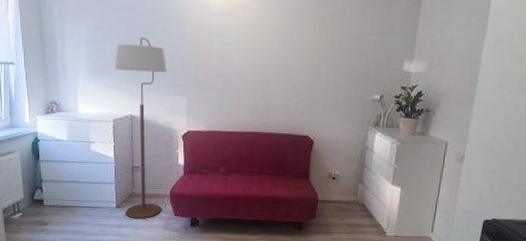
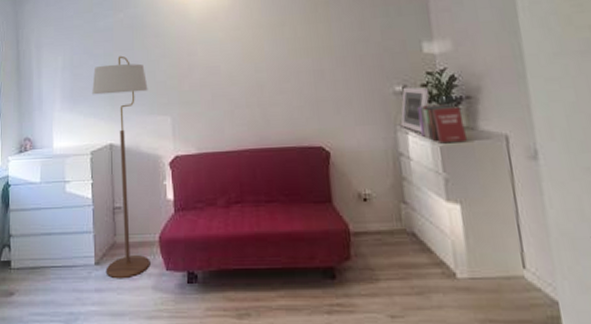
picture frame: none [372,96,400,133] -> present [400,87,430,132]
books: none [386,113,419,144] -> present [417,104,467,144]

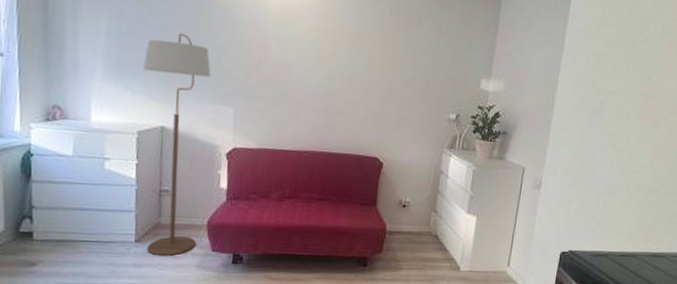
picture frame: present [400,87,430,132] -> none [447,116,477,156]
books: present [417,104,467,144] -> none [461,134,496,168]

